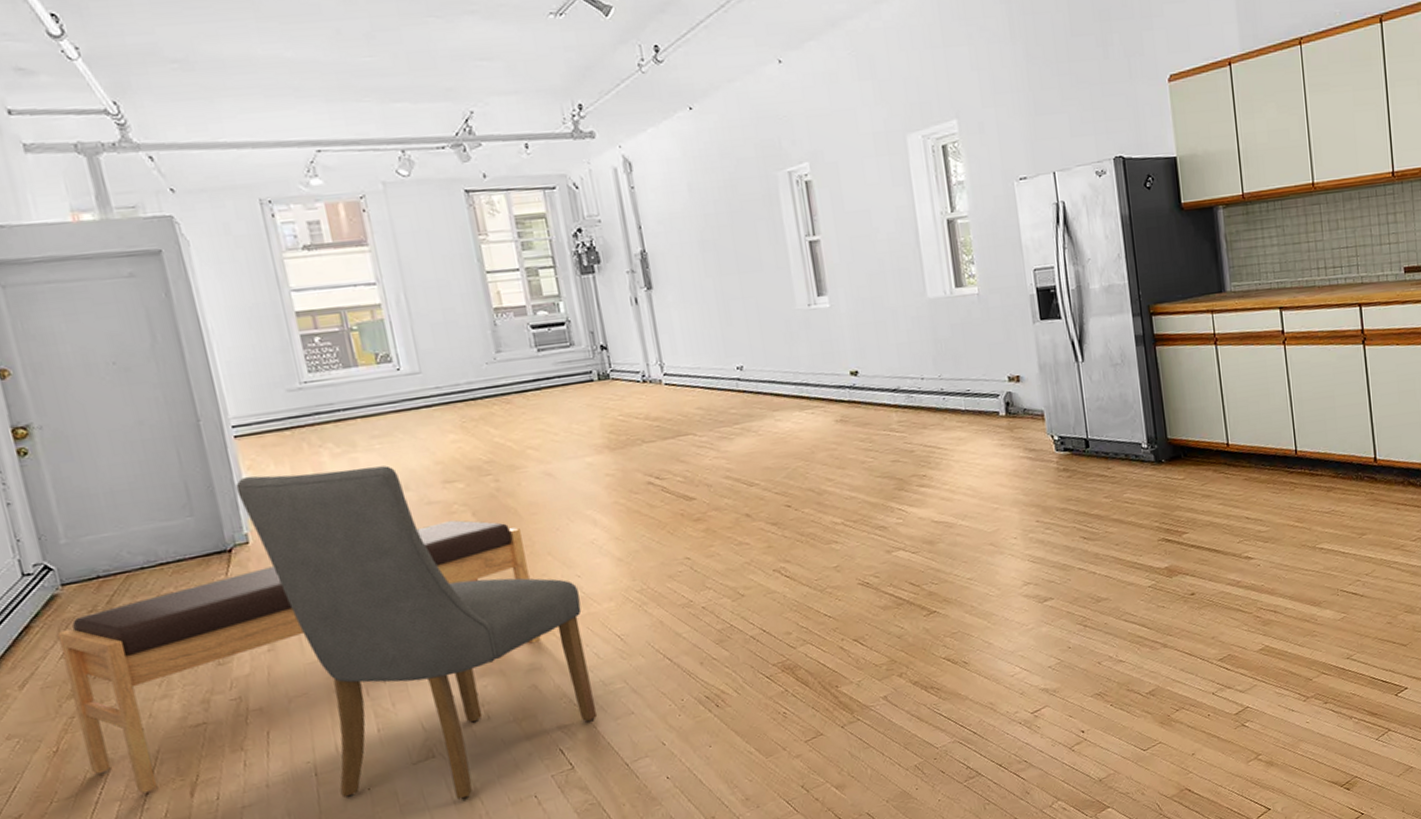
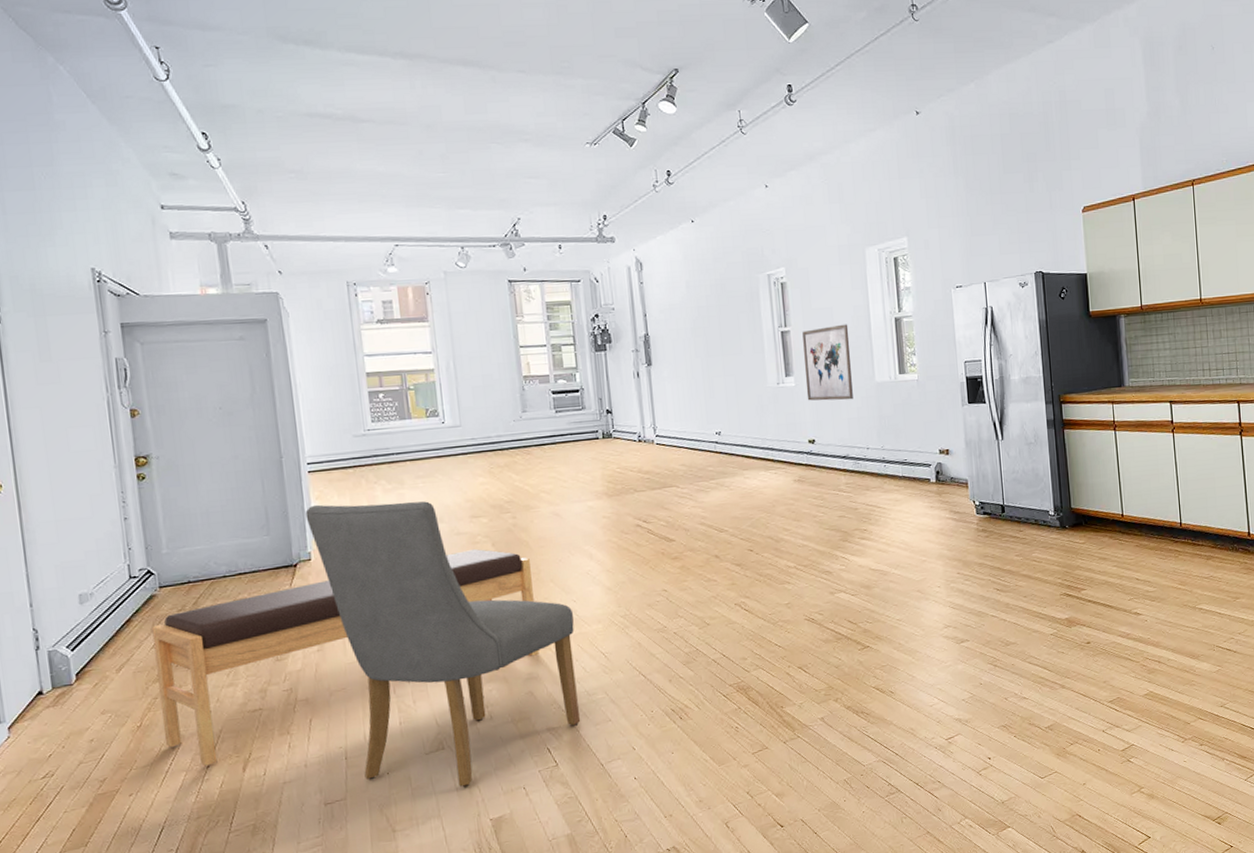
wall art: none [835,229,902,325] -> present [802,324,853,401]

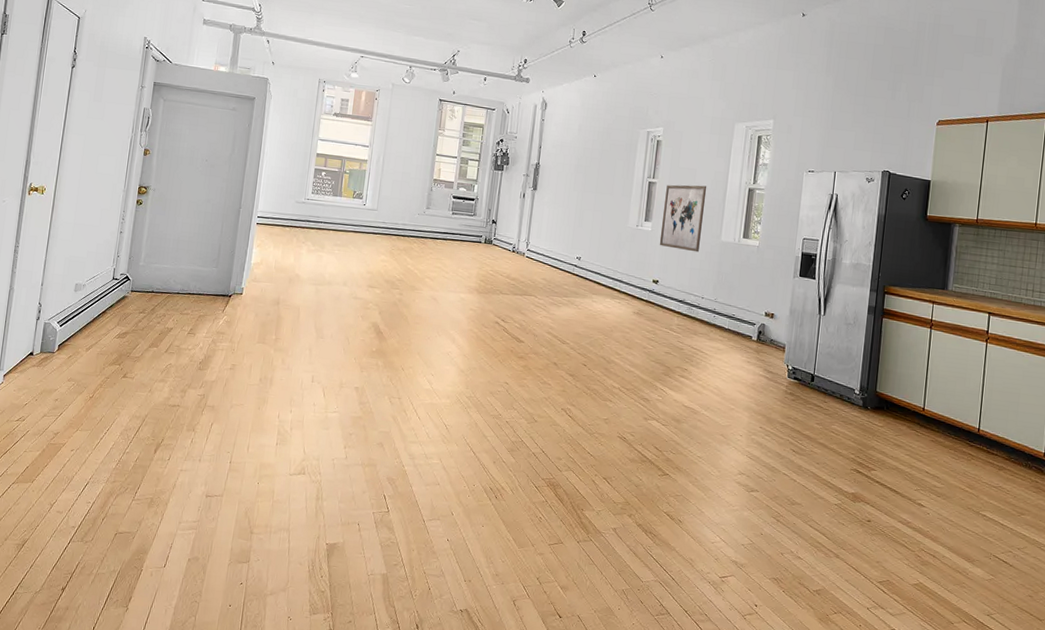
bench: present [152,549,540,767] -> none [105,312,405,442]
chair: present [305,501,581,788] -> none [240,250,429,511]

